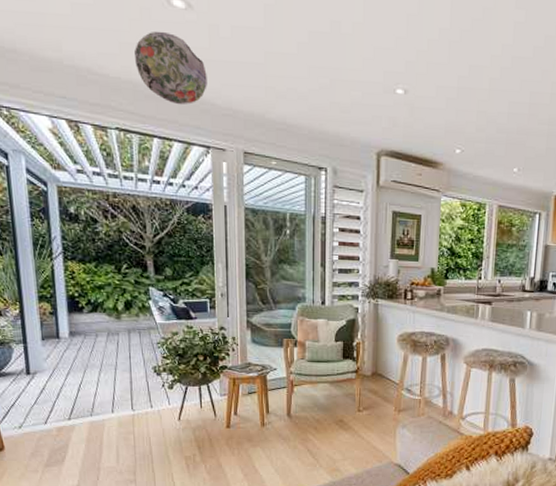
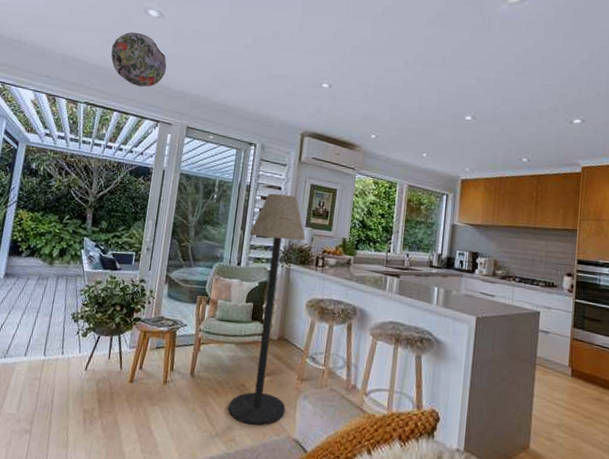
floor lamp: none [330,224,392,455] -> present [229,193,306,426]

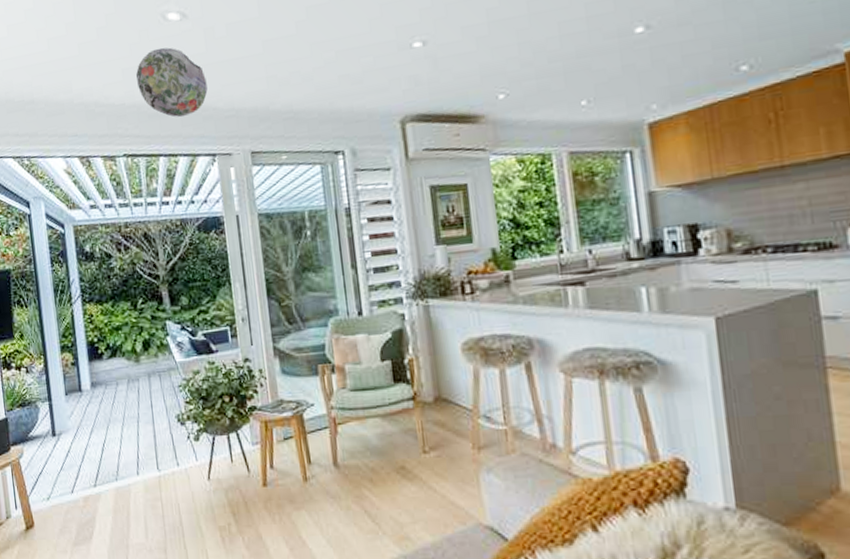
floor lamp: present [229,193,306,426] -> none [363,207,467,515]

